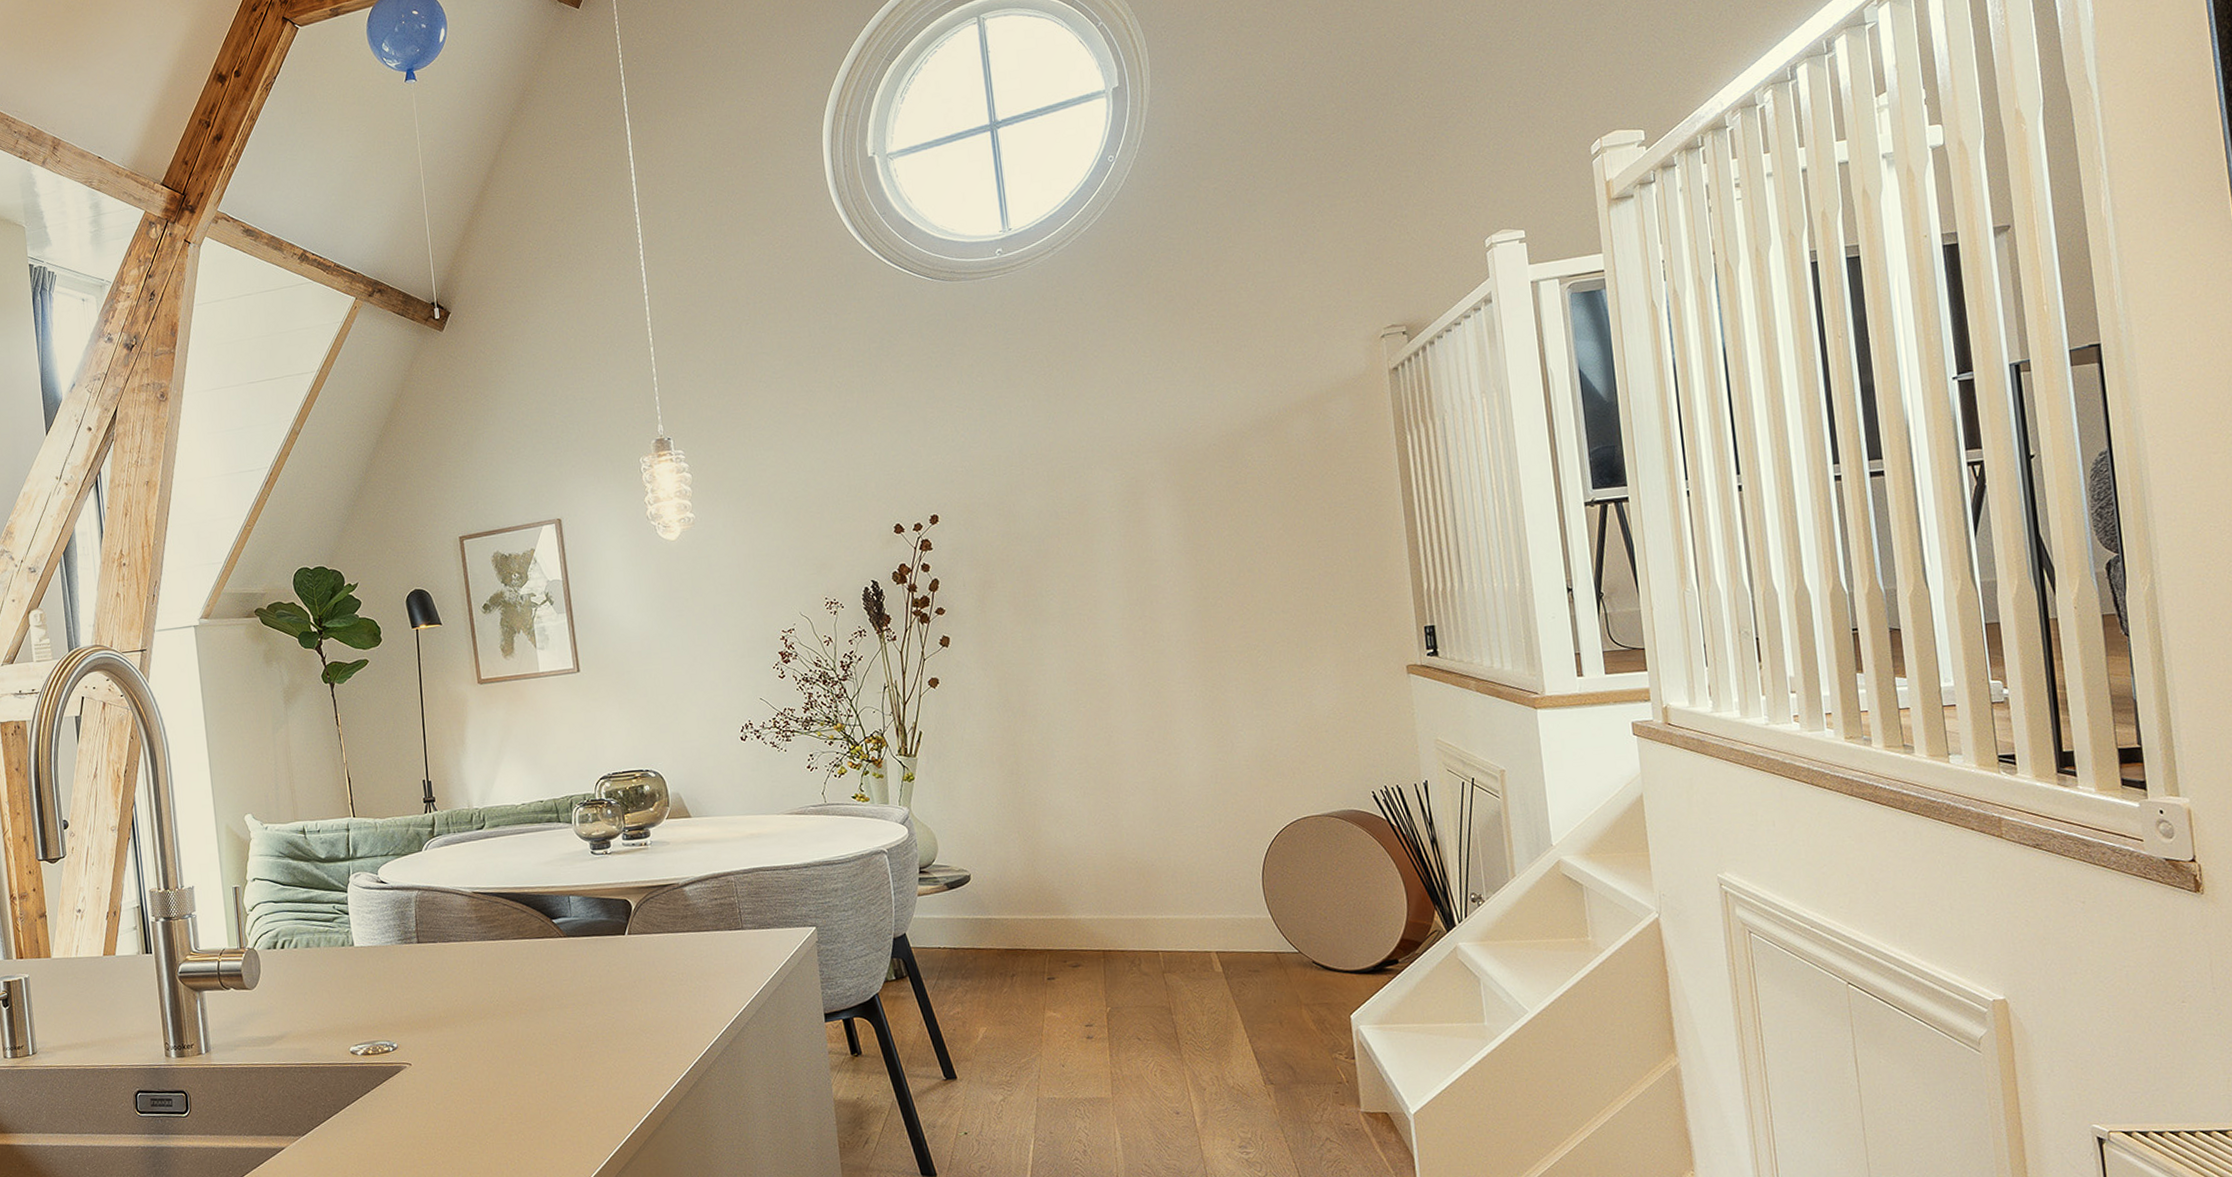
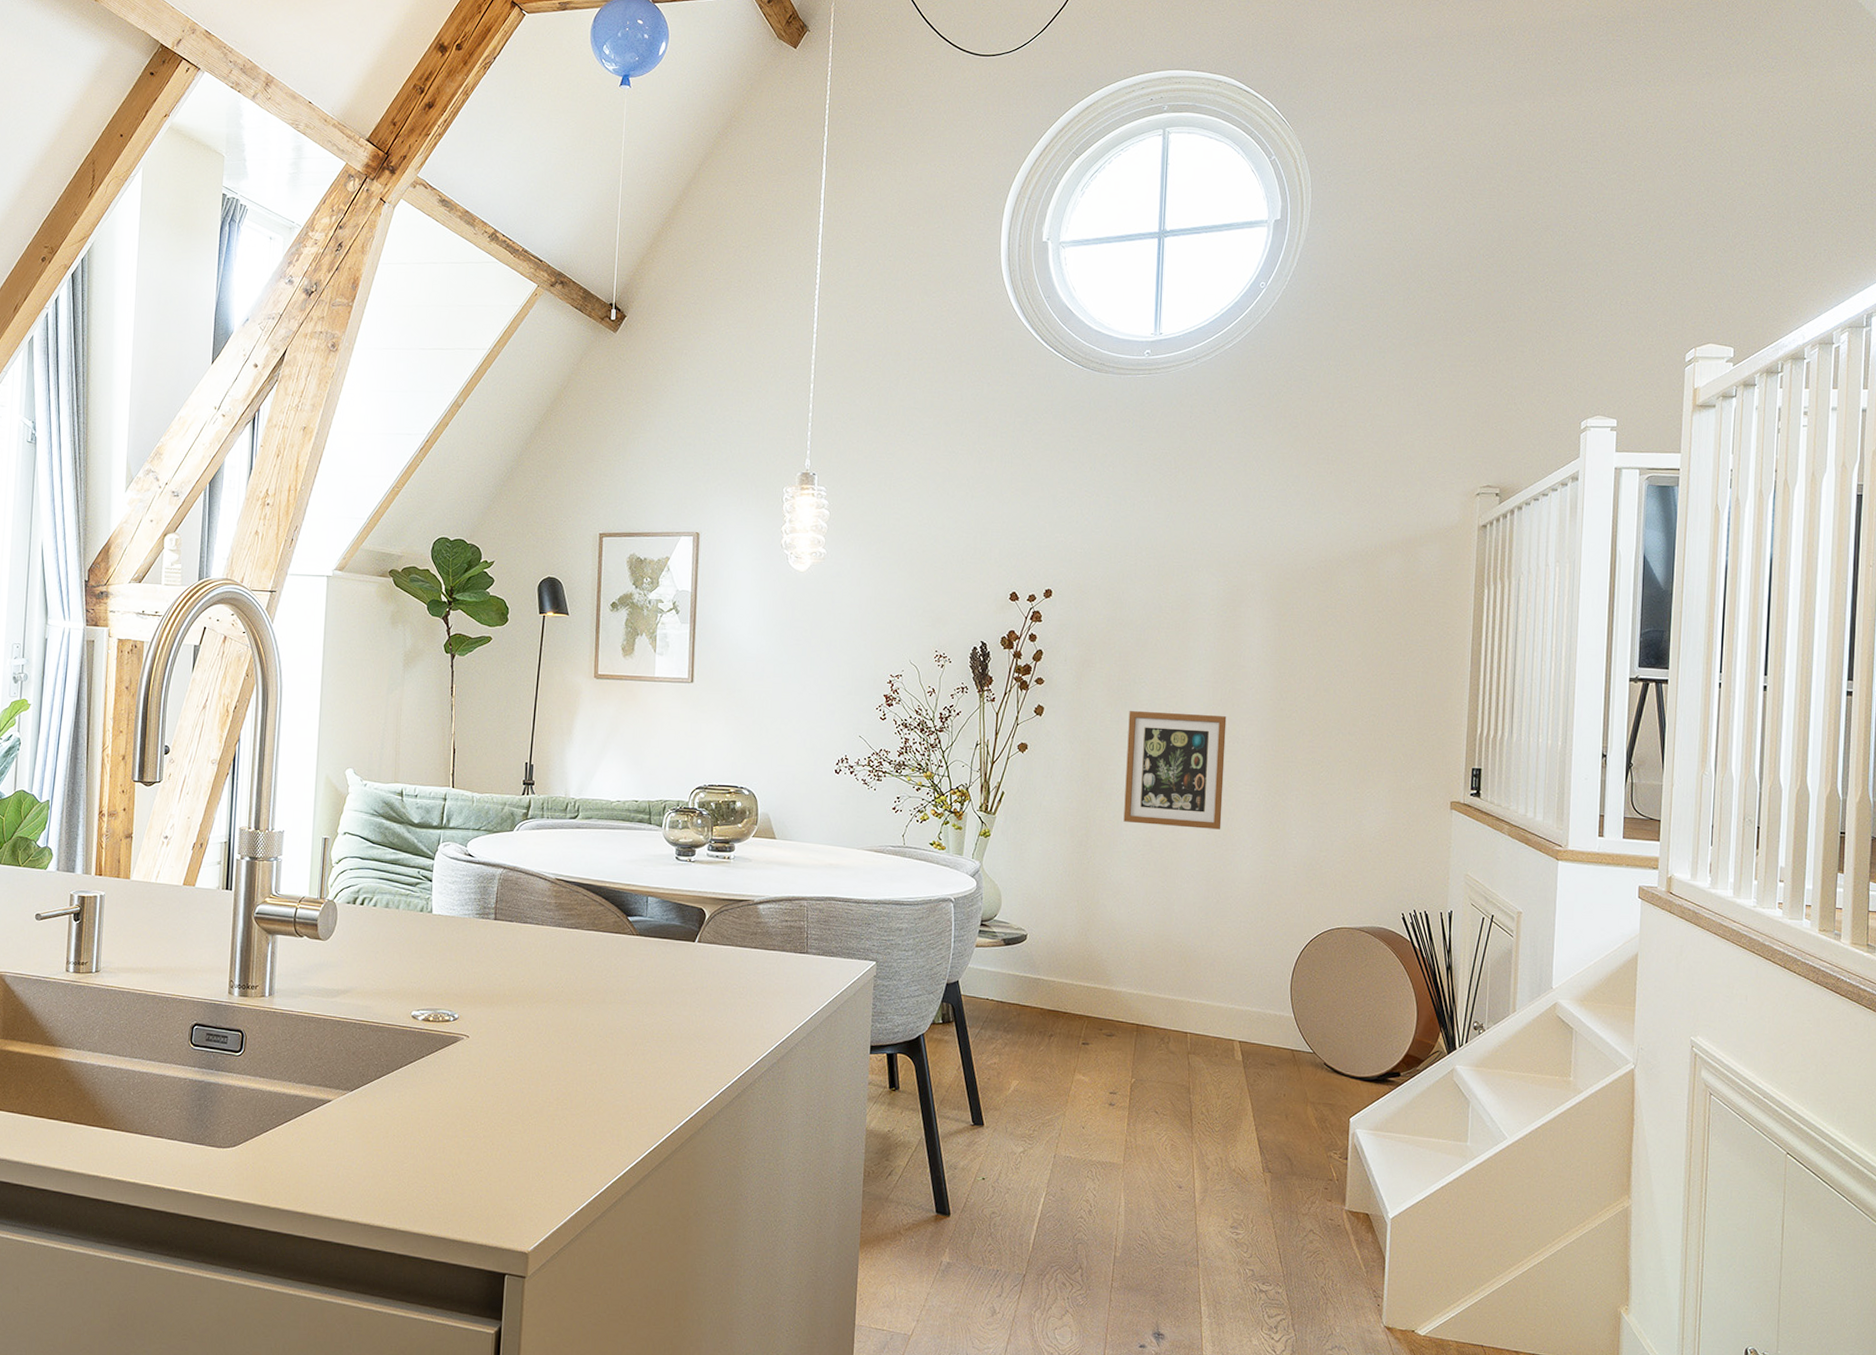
picture frame: none [1041,615,1160,743] -> present [1123,711,1227,830]

